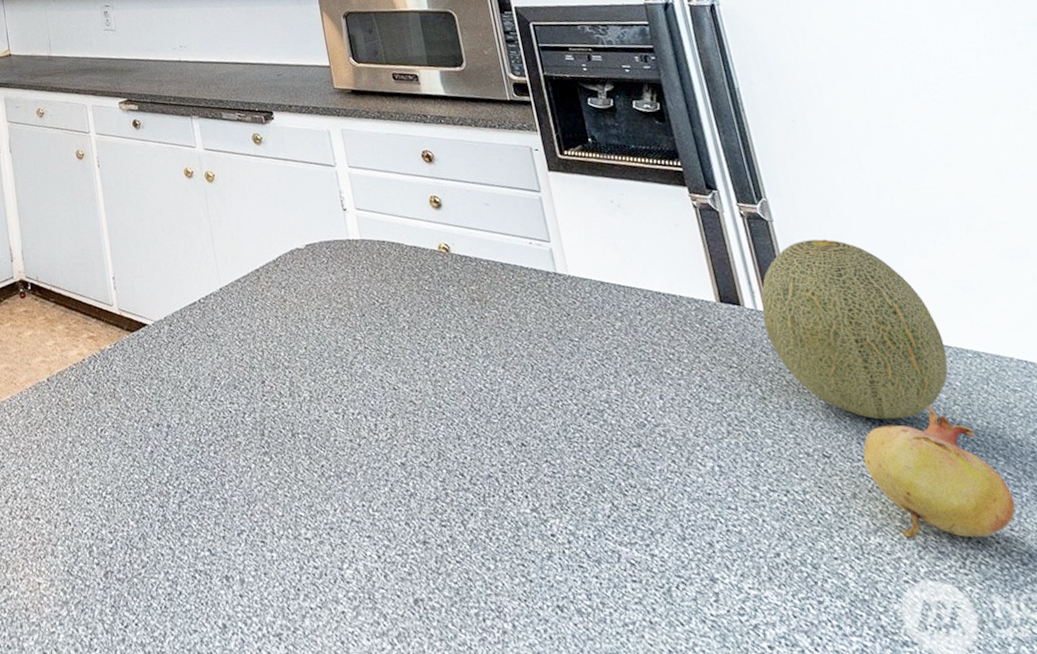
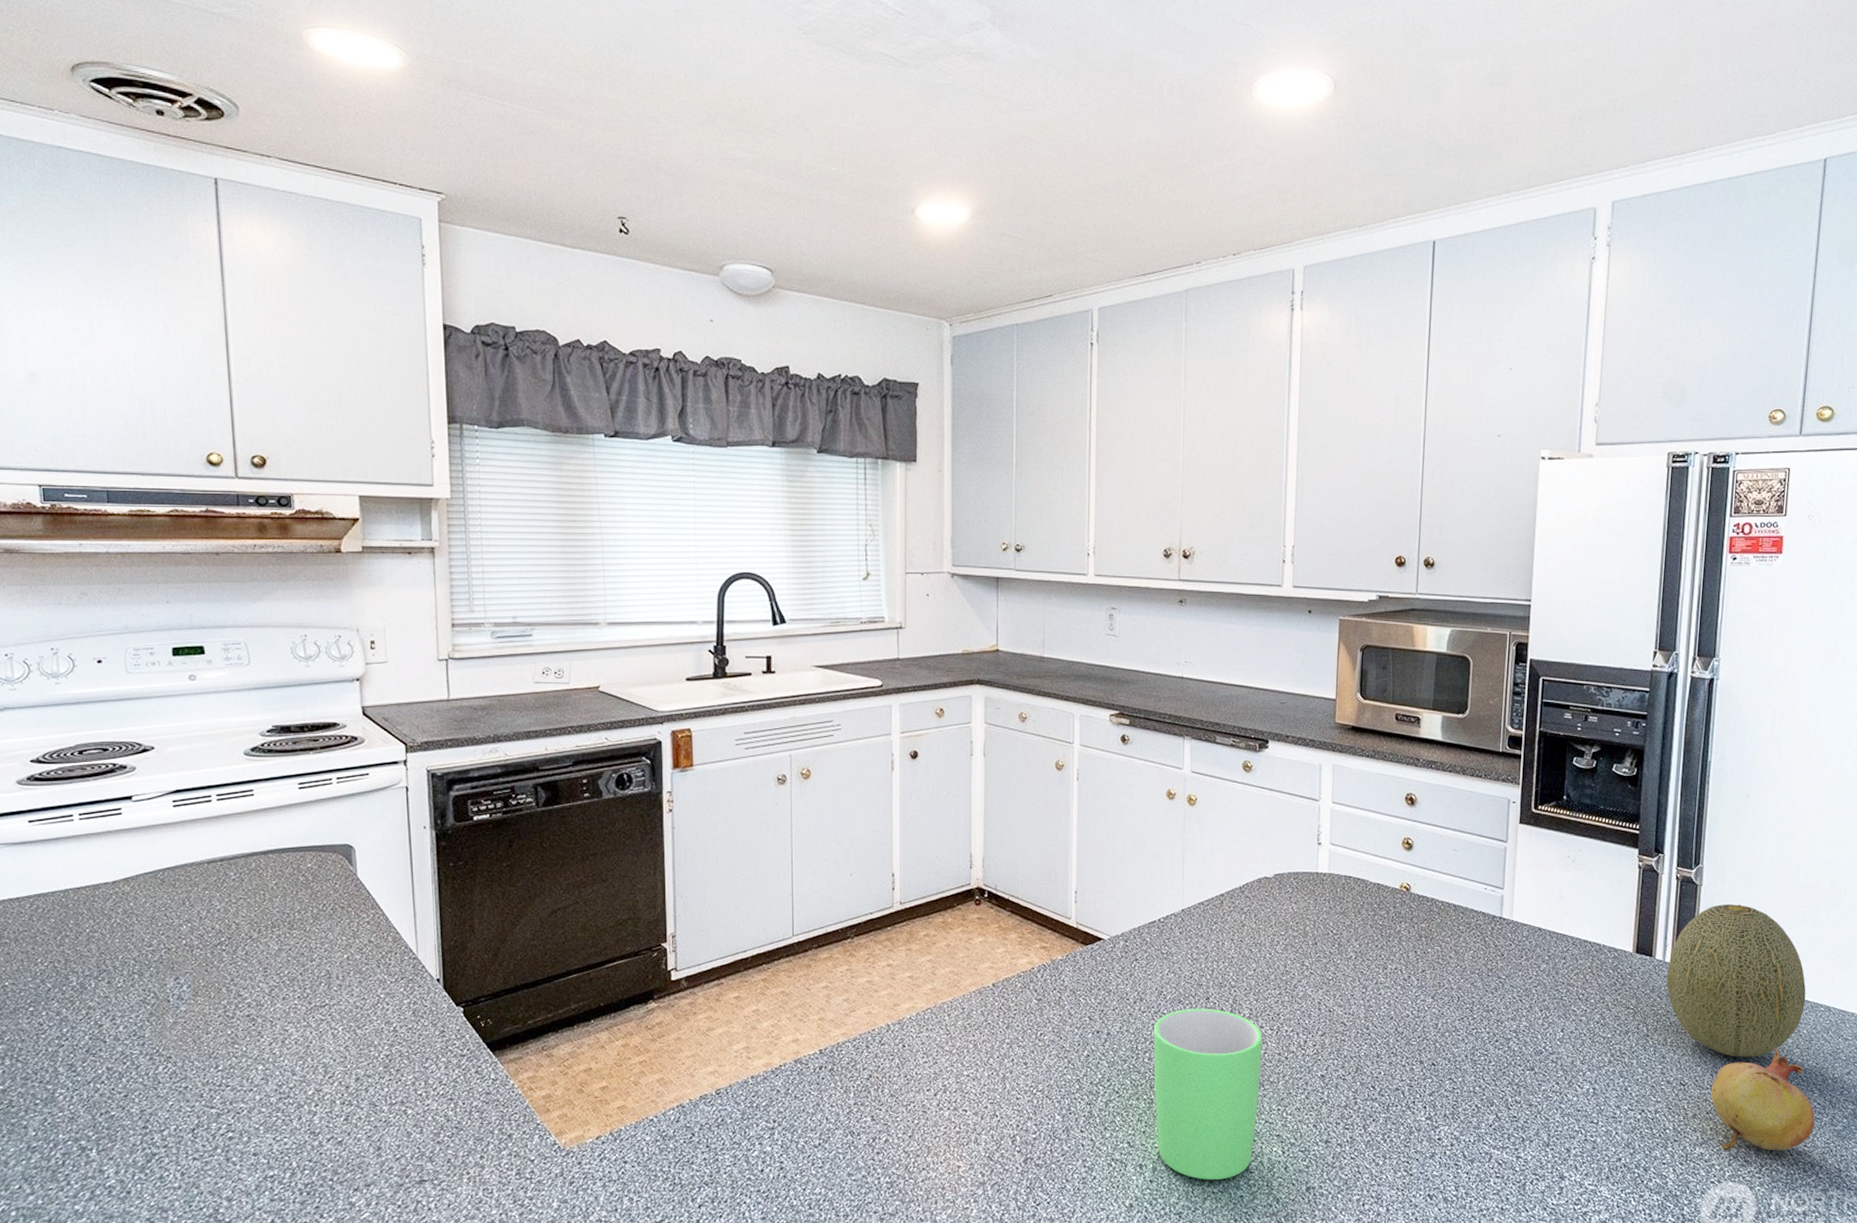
mug: none [213,393,346,593] -> present [1153,1008,1263,1180]

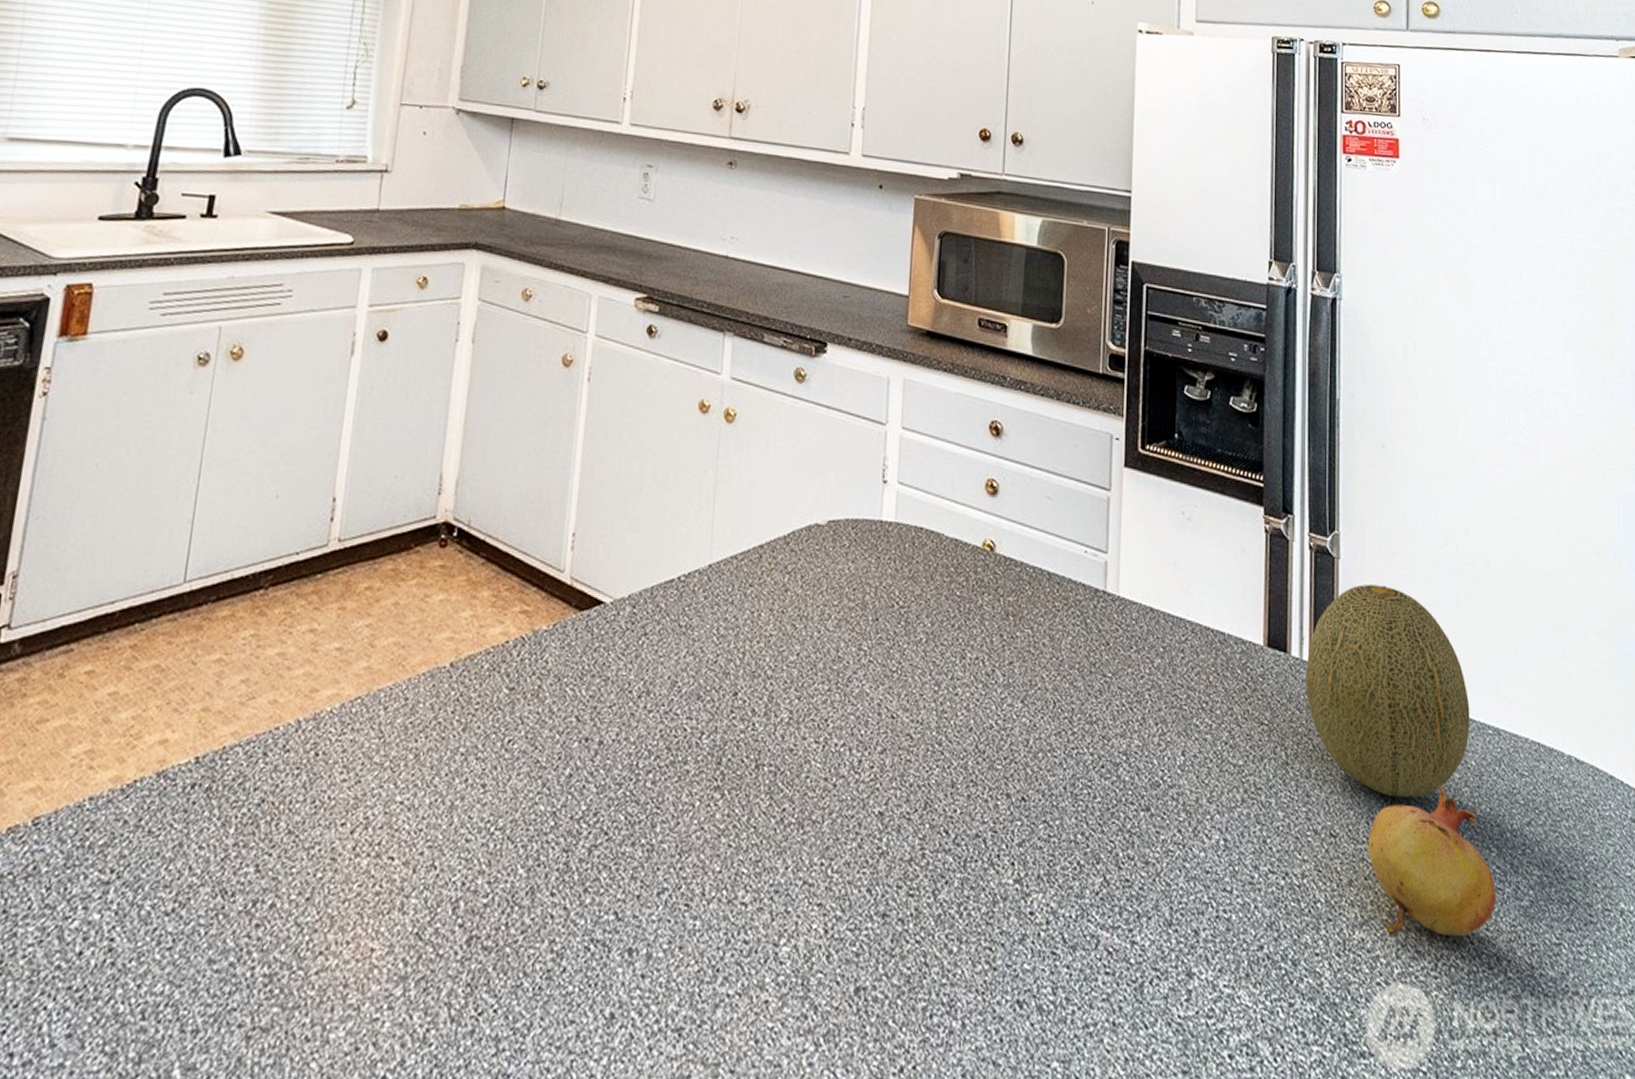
mug: present [1153,1008,1263,1180] -> none [655,708,805,974]

